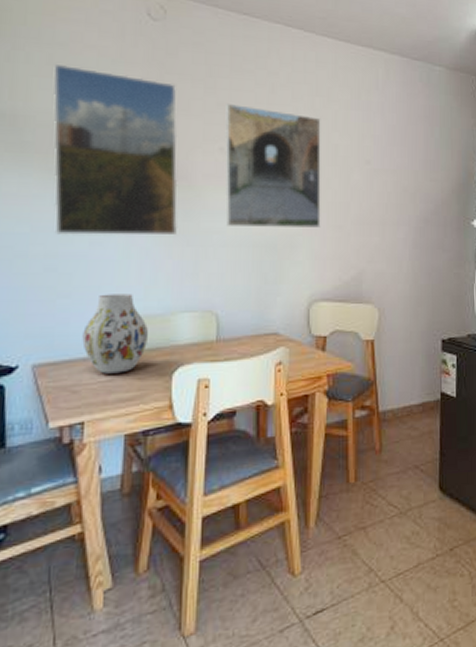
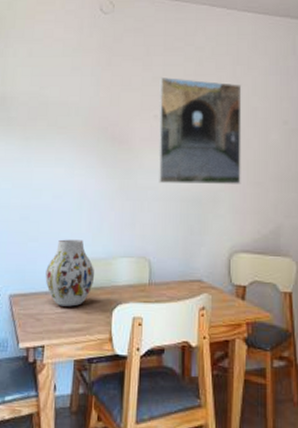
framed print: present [52,63,178,236] -> none [28,55,121,191]

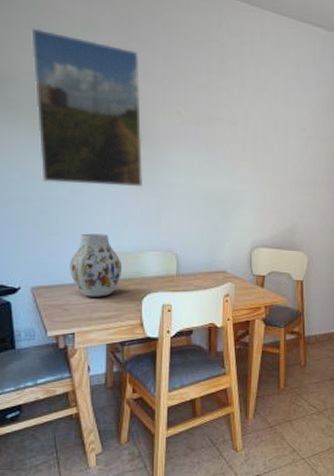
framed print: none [28,55,121,191] -> present [31,27,144,187]
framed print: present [157,78,242,184] -> none [180,72,265,186]

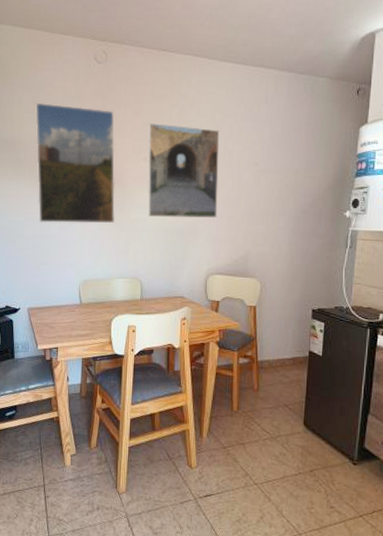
vase: present [69,233,121,297] -> none [56,263,96,318]
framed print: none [180,72,265,186] -> present [147,123,220,218]

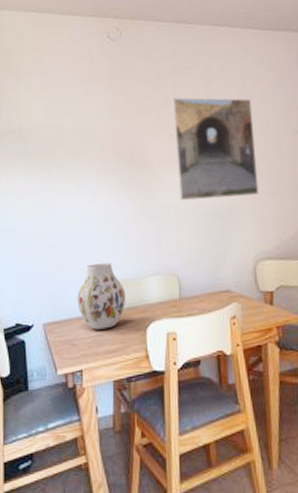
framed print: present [35,102,116,224] -> none [44,86,143,219]
vase: none [56,263,96,318] -> present [77,263,125,330]

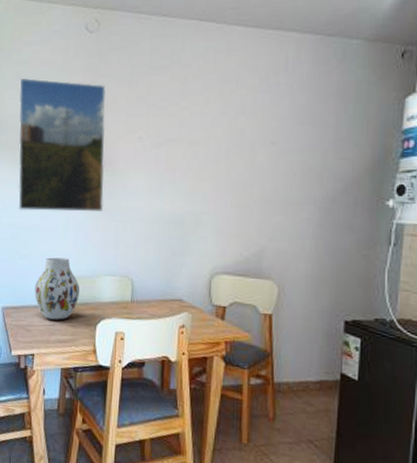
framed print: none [44,86,143,219] -> present [18,77,106,212]
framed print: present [172,97,259,200] -> none [141,98,229,206]

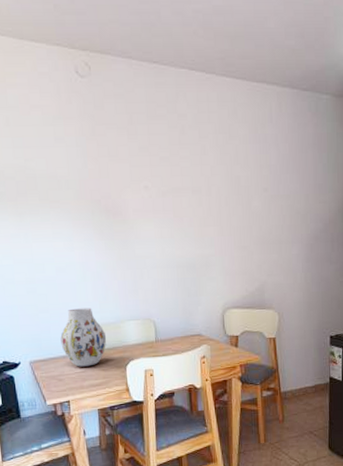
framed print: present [18,77,106,212] -> none [10,124,119,265]

